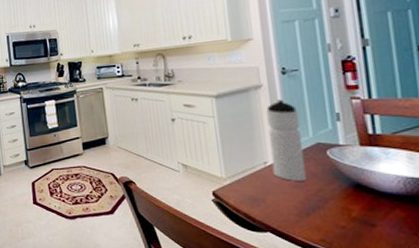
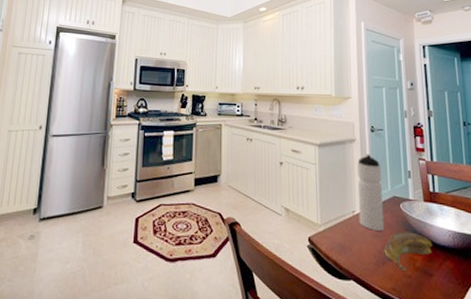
banana: none [307,180,375,221] -> present [384,231,433,271]

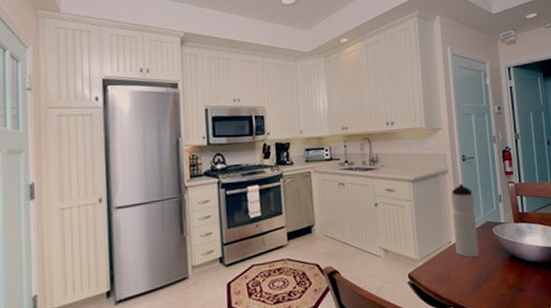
banana: present [384,231,433,271] -> none [479,253,524,291]

